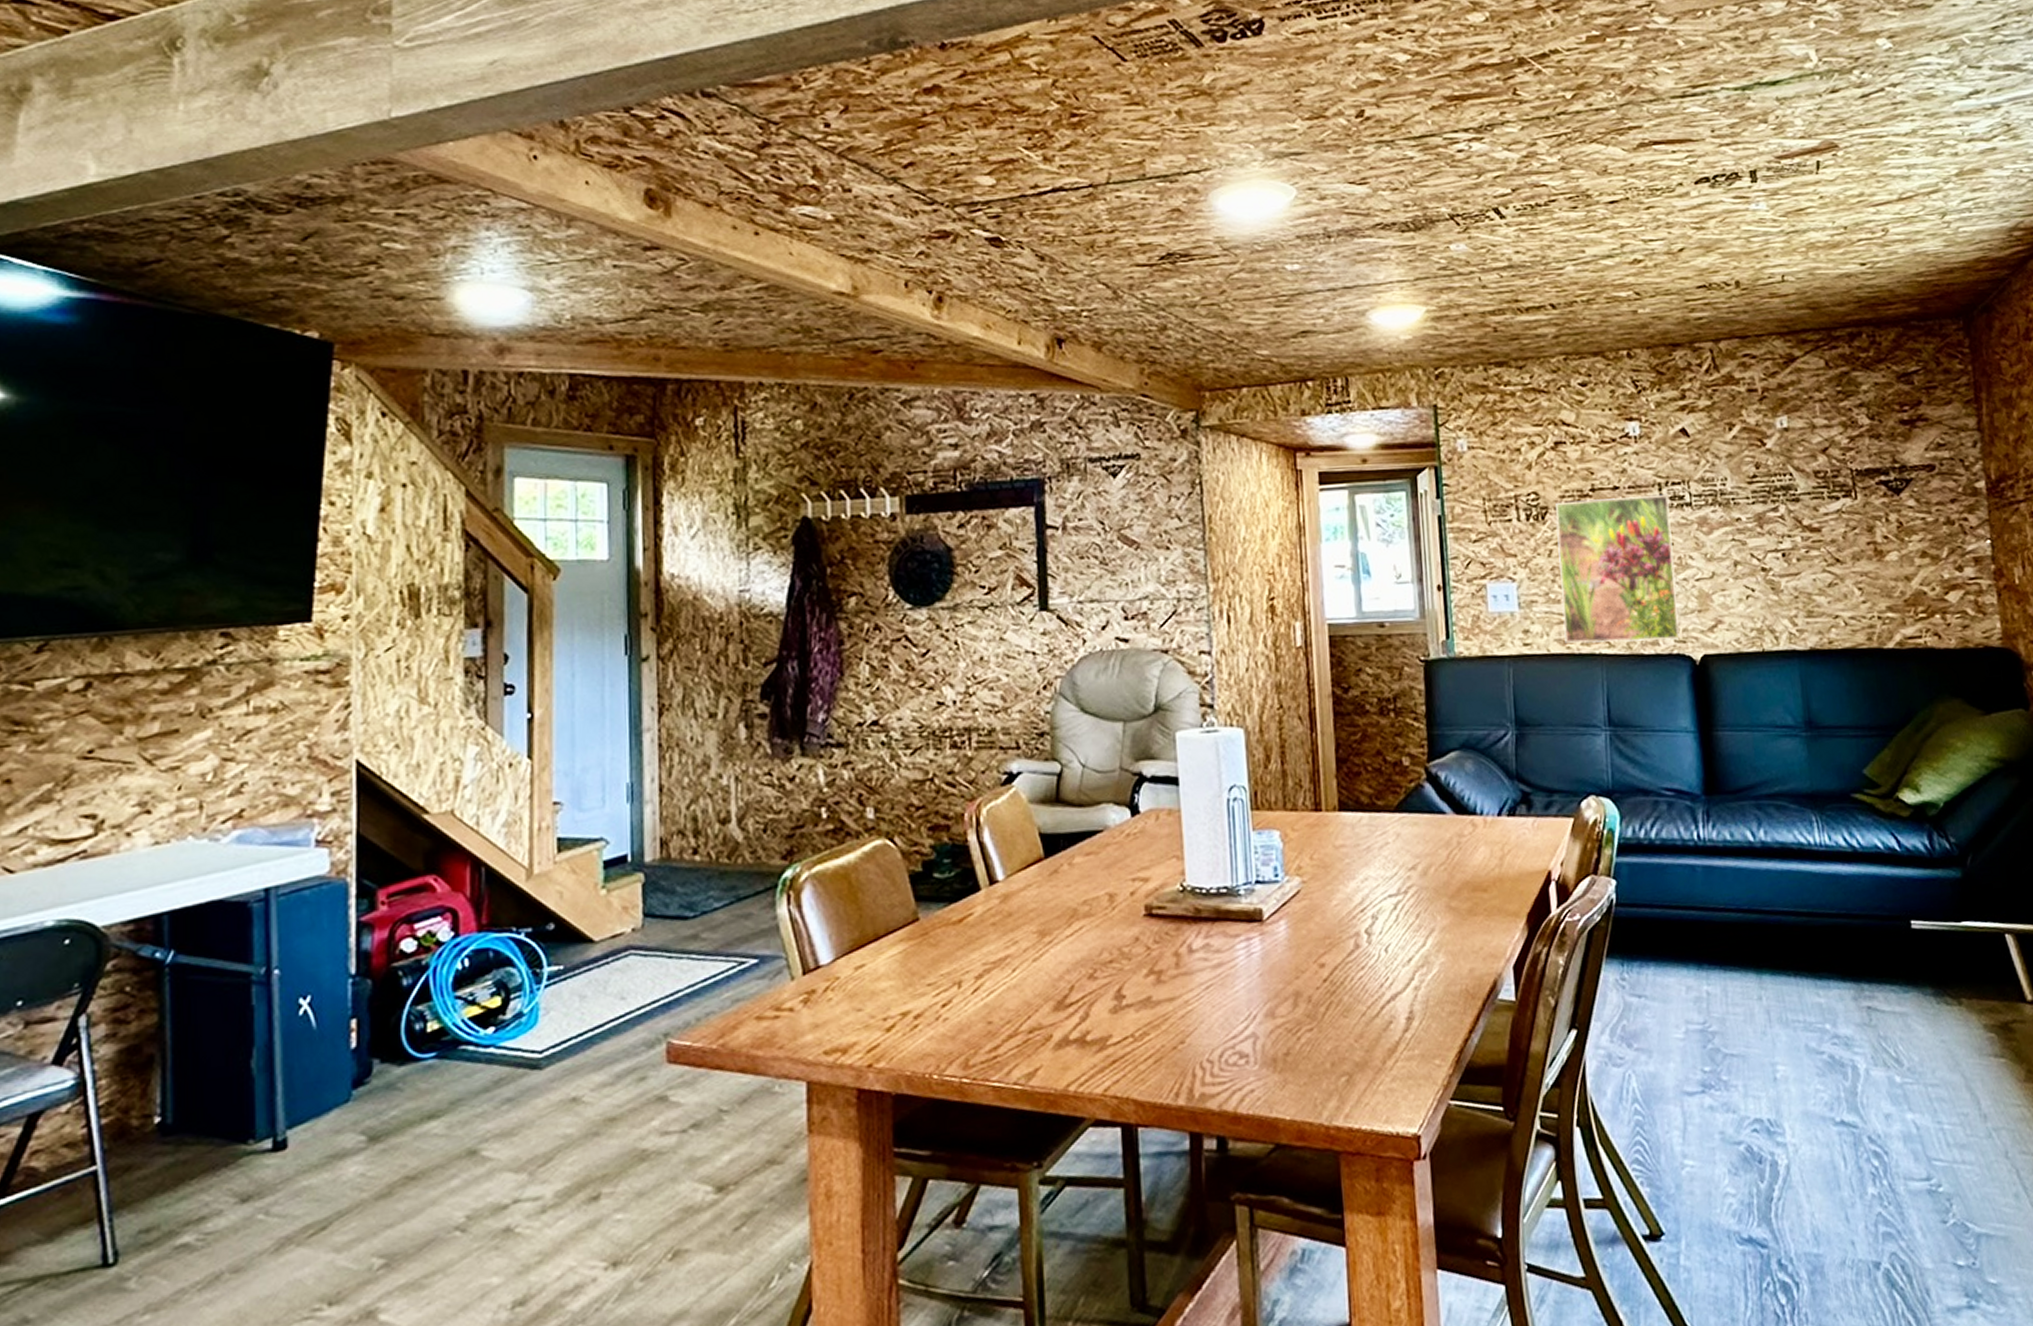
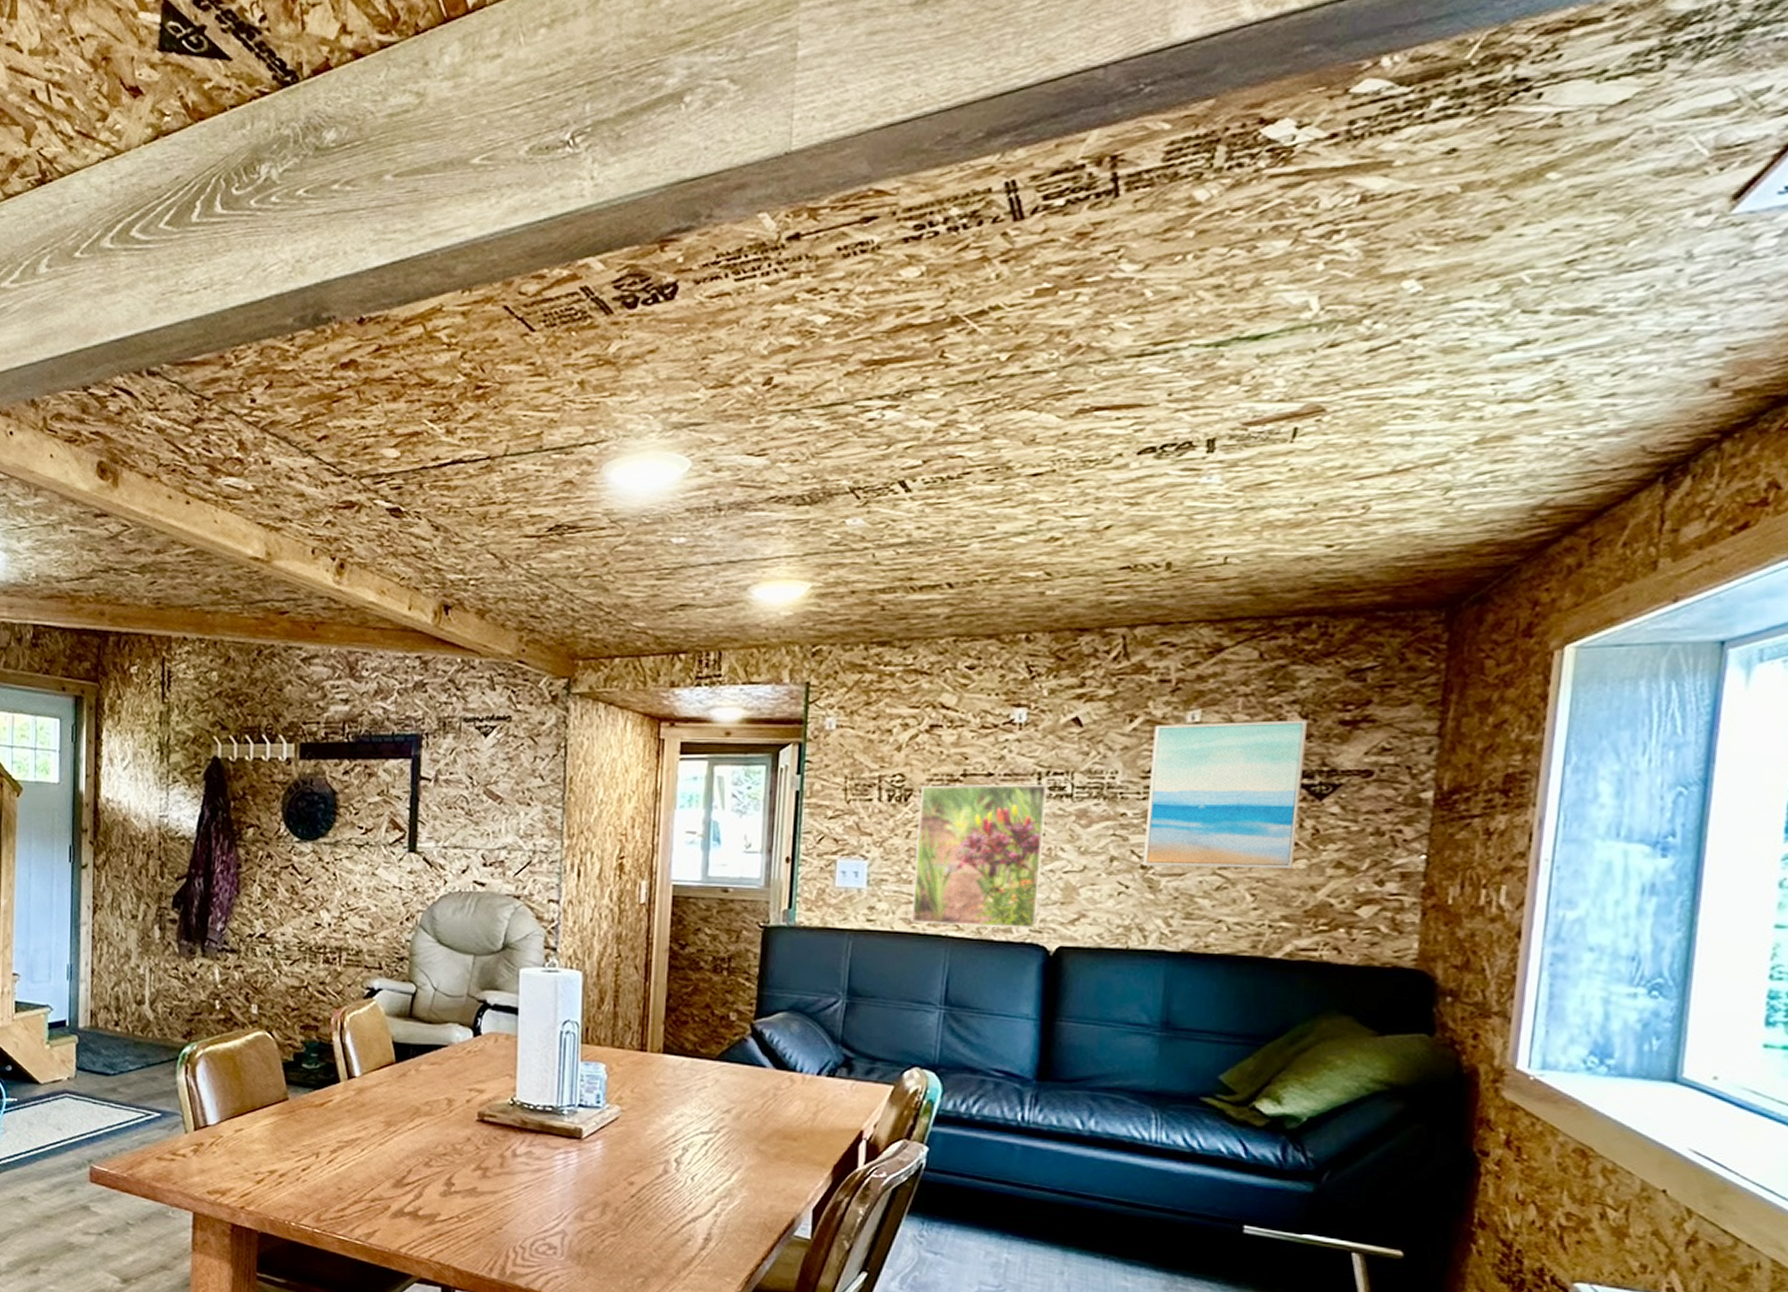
wall art: none [1751,421,1887,568] -> present [1142,720,1307,869]

